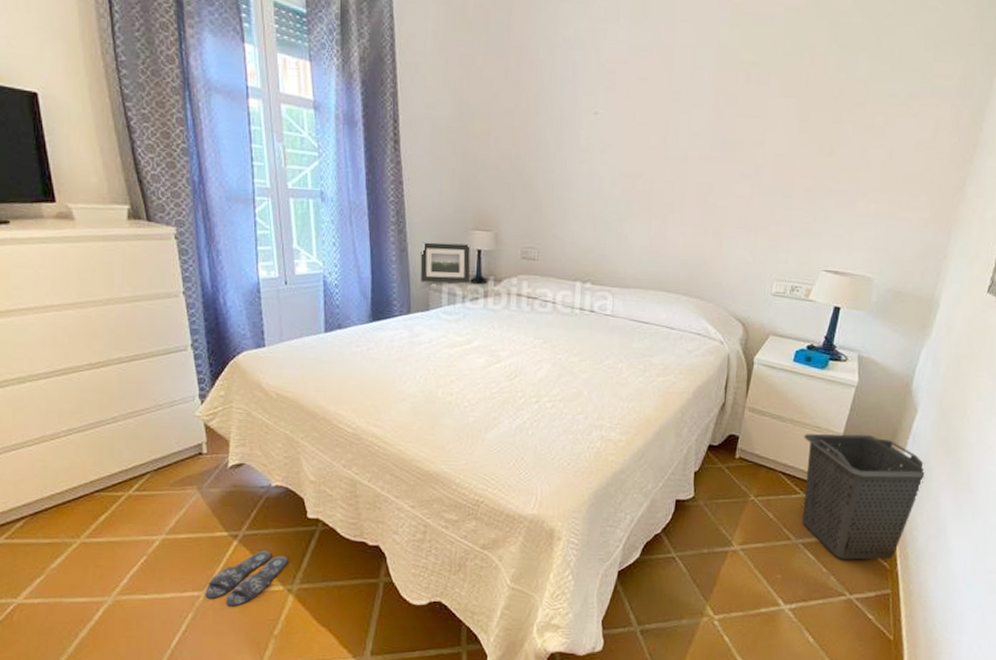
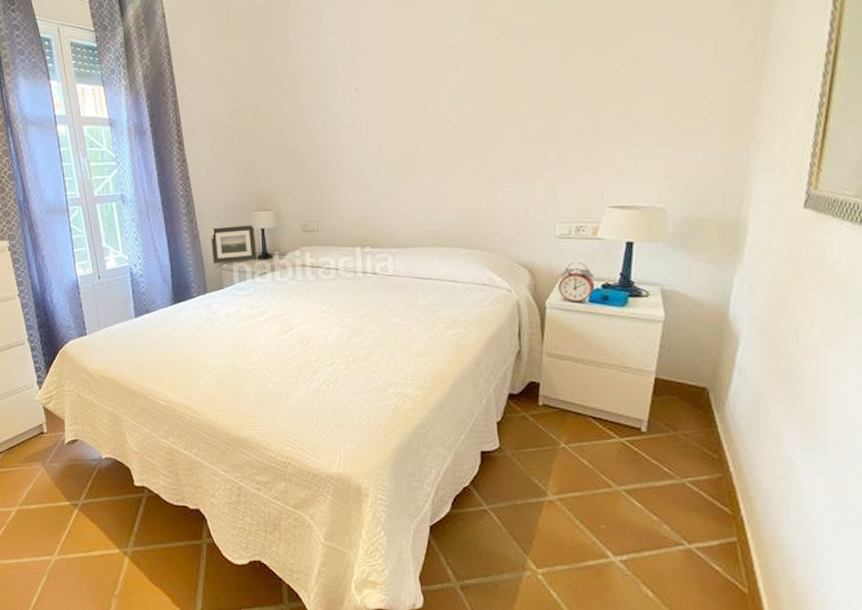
slippers: present [205,550,288,607] -> none [55,516,122,569]
alarm clock: none [767,321,801,362] -> present [557,261,595,303]
laundry basket: present [802,433,925,560] -> none [611,371,760,506]

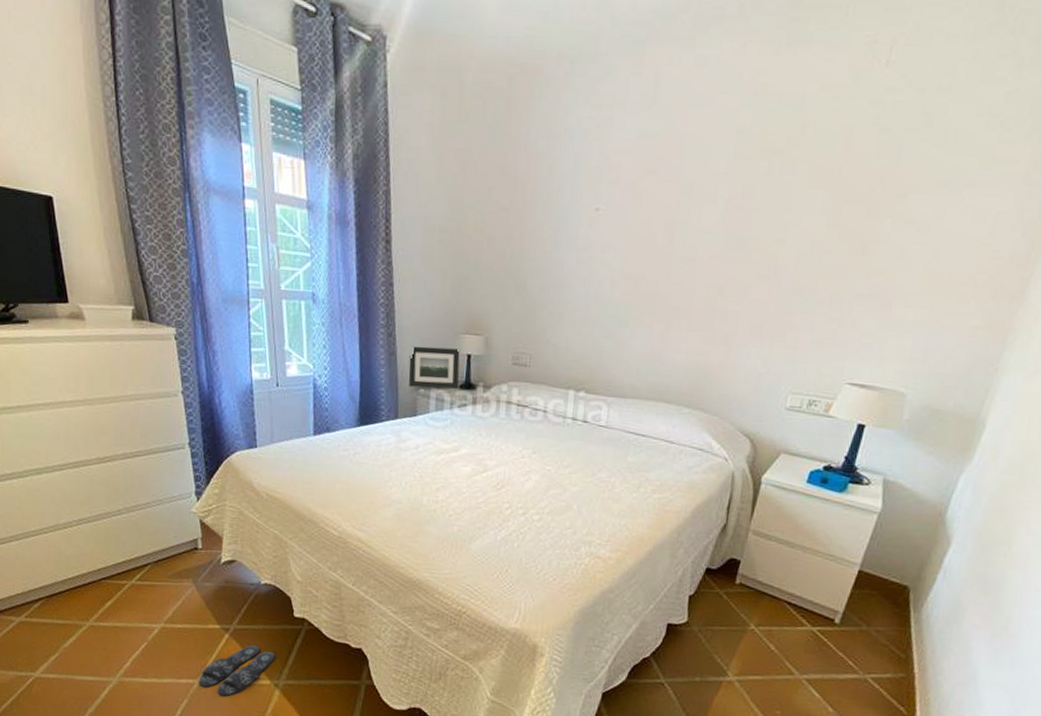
slippers: none [55,516,122,569] -> present [199,644,275,697]
alarm clock: present [557,261,595,303] -> none [777,438,817,484]

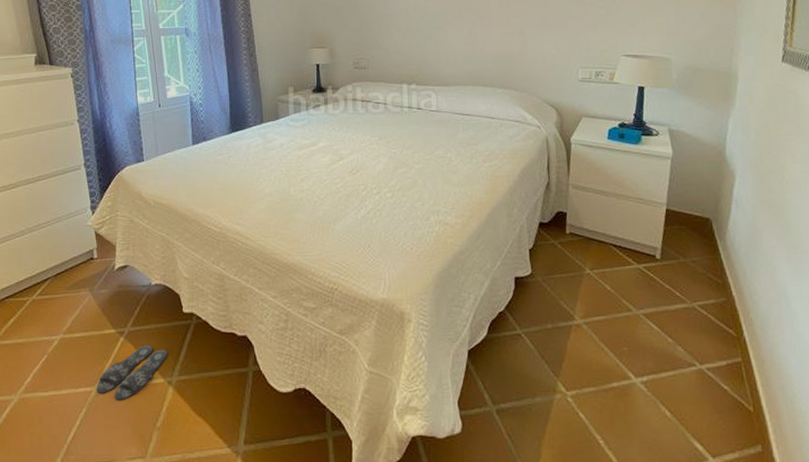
picture frame: present [408,346,460,389] -> none [269,60,312,96]

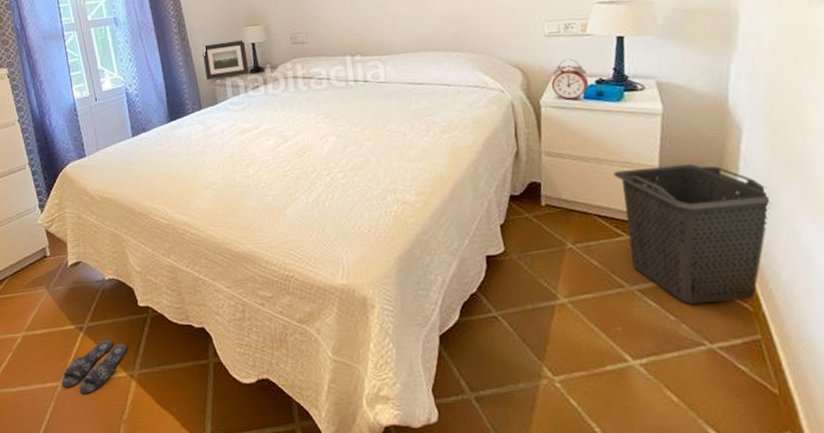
picture frame: none [269,60,312,96] -> present [203,40,250,80]
alarm clock: none [581,103,613,140] -> present [551,58,589,100]
laundry basket: none [629,203,755,328] -> present [613,164,771,304]

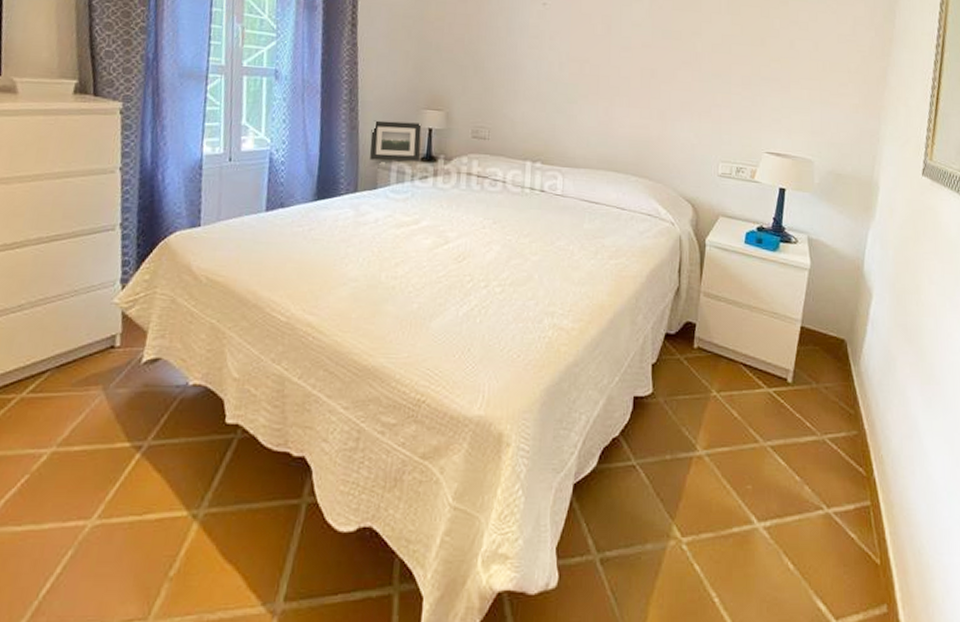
slippers: present [61,339,127,395] -> none [92,464,198,540]
alarm clock: present [551,58,589,100] -> none [717,202,751,244]
laundry basket: present [613,164,771,304] -> none [762,320,889,465]

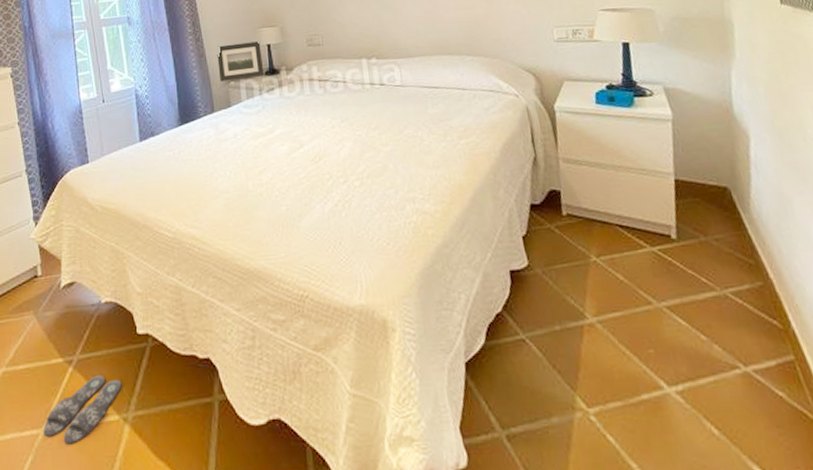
slippers: none [92,464,198,540] -> present [43,374,122,445]

